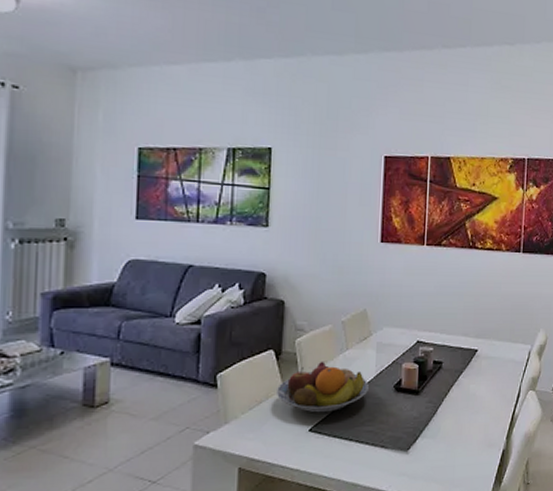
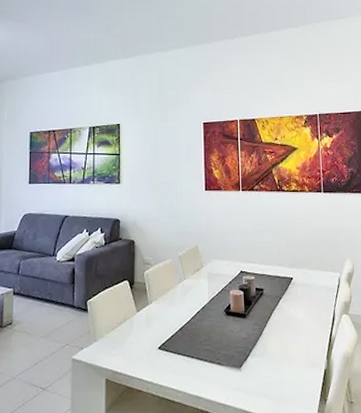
fruit bowl: present [277,361,369,413] -> none [132,289,204,333]

